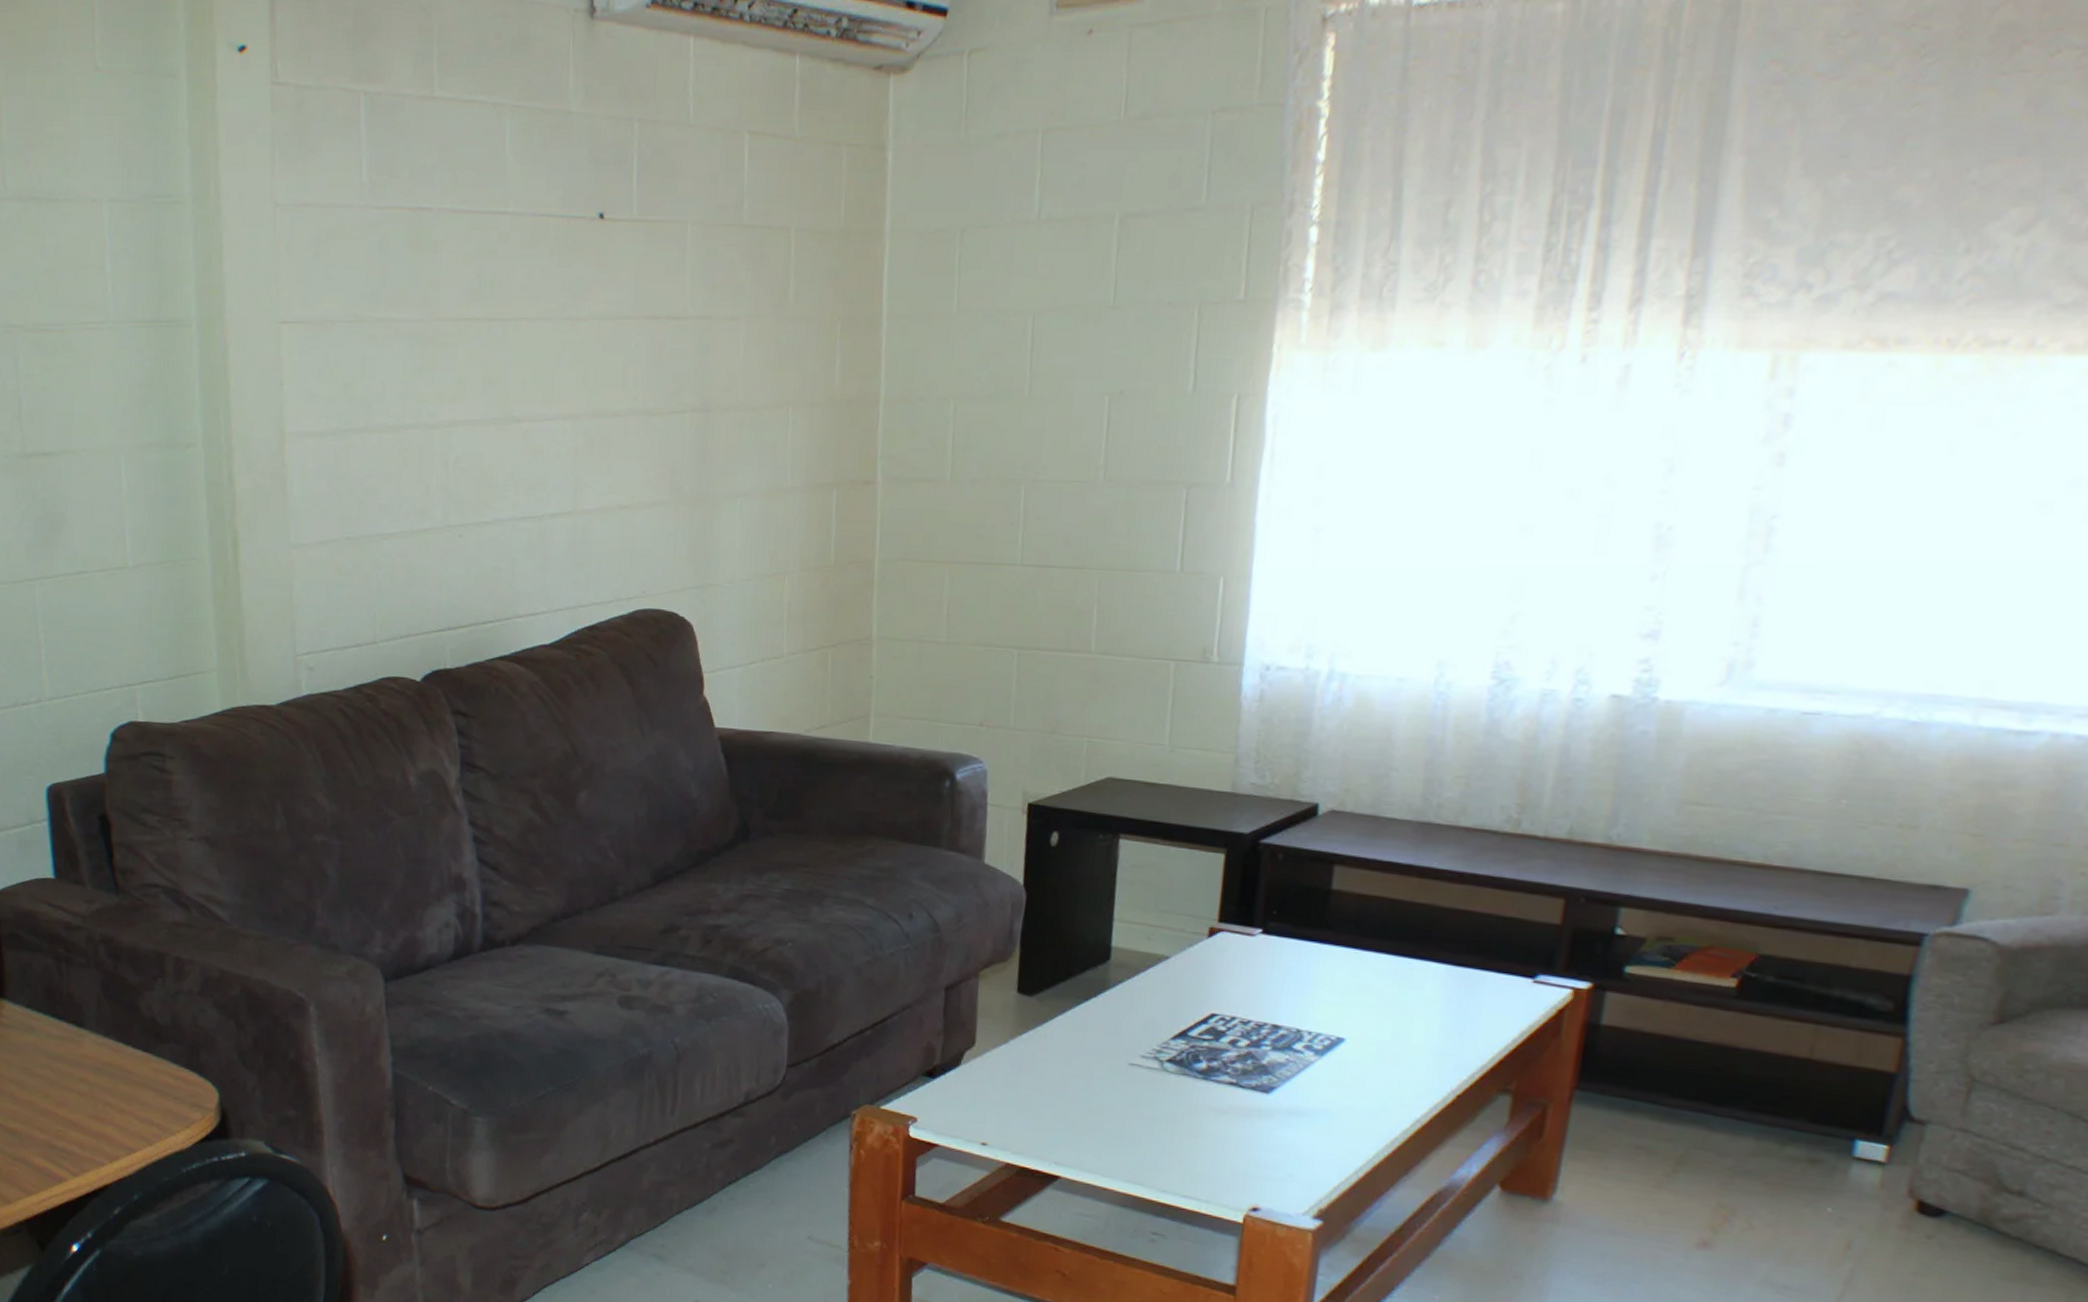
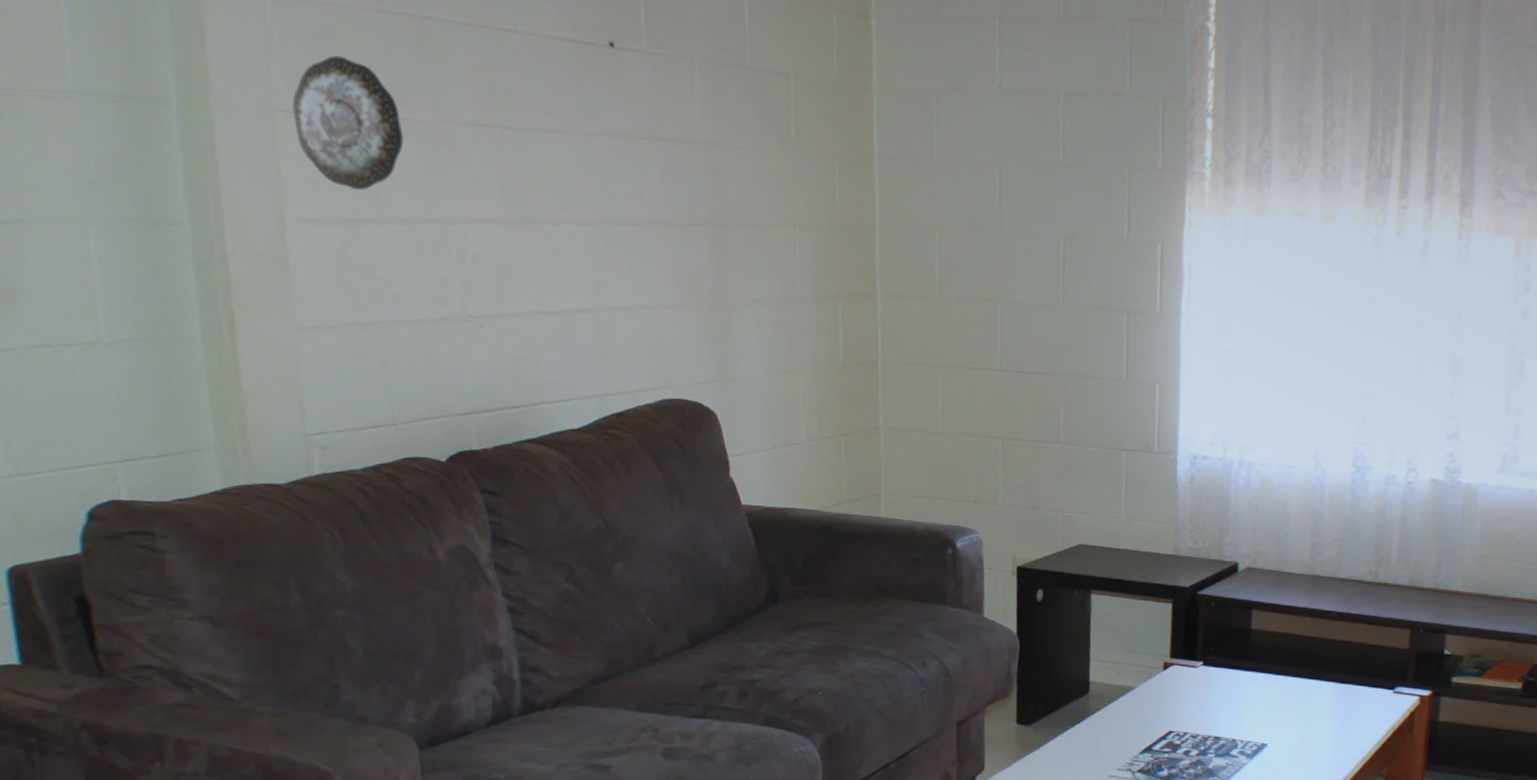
decorative plate: none [295,259,395,400] -> present [291,55,404,191]

